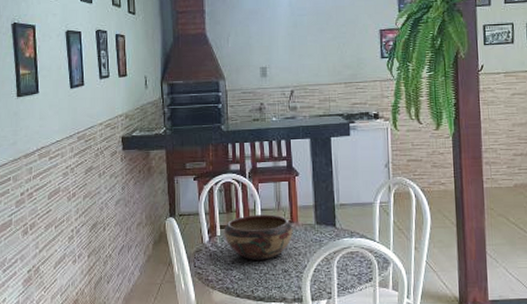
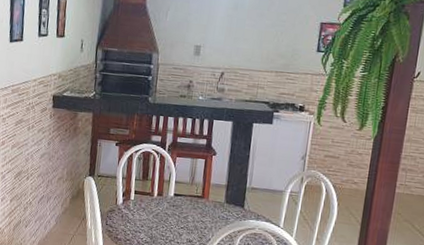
decorative bowl: present [224,214,293,260] -> none [137,185,203,229]

